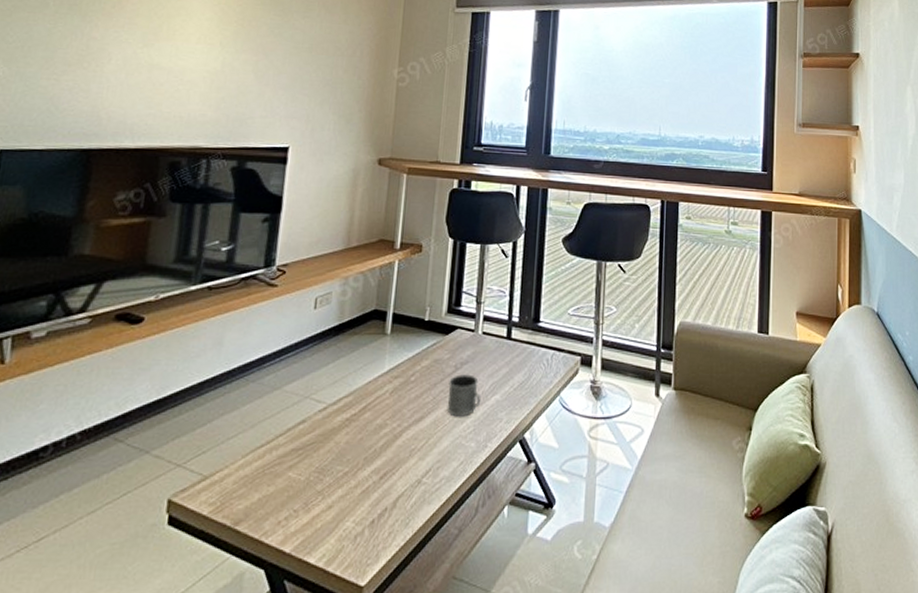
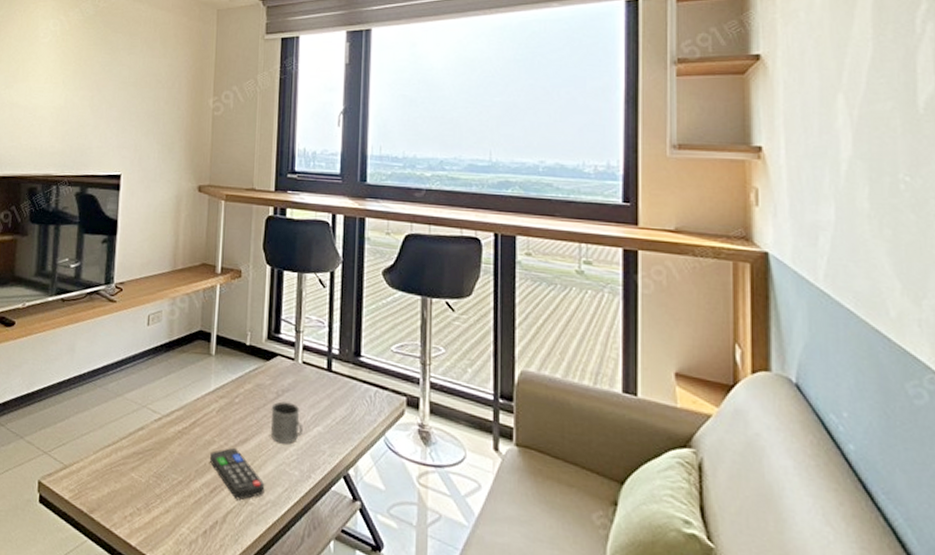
remote control: none [381,428,440,482] -> present [210,447,265,501]

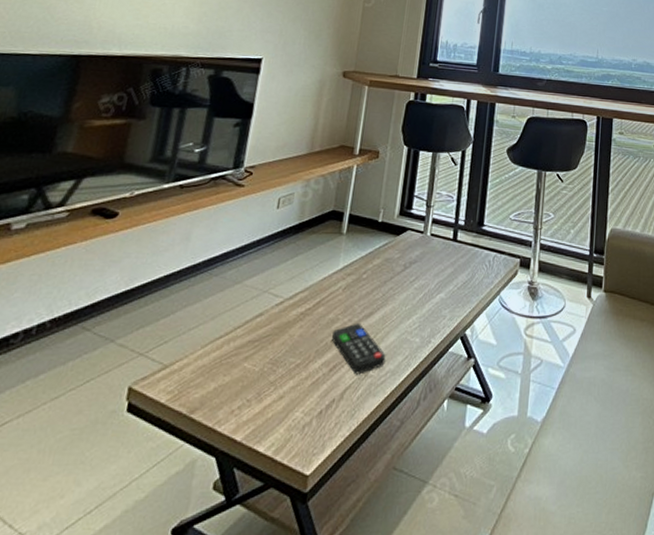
mug: present [270,401,302,444] -> none [395,273,426,313]

